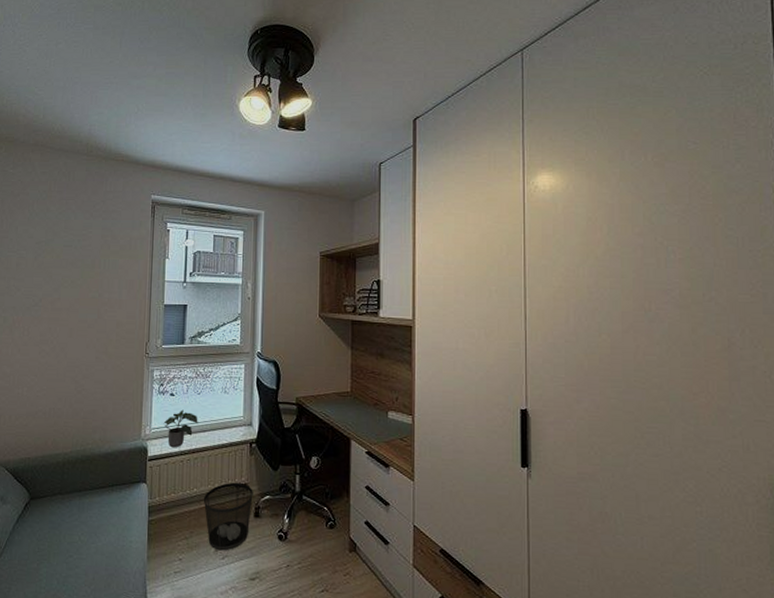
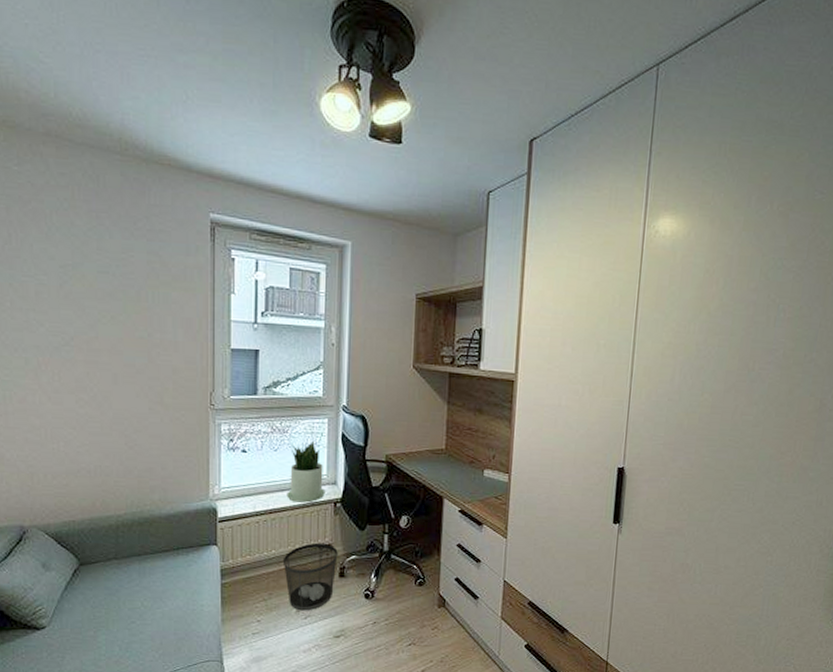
potted plant: present [163,409,198,447] -> none [235,467,275,508]
planter: none [208,386,242,443] -> present [287,442,326,503]

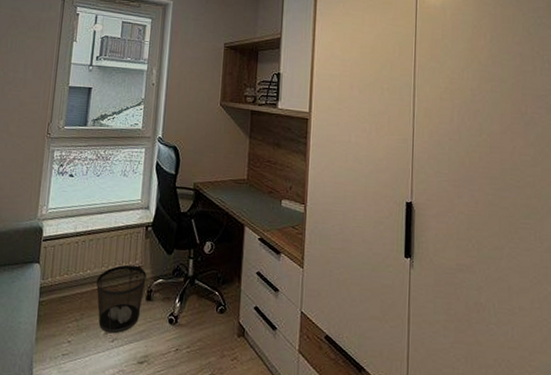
planter: present [287,442,326,503] -> none [104,169,139,226]

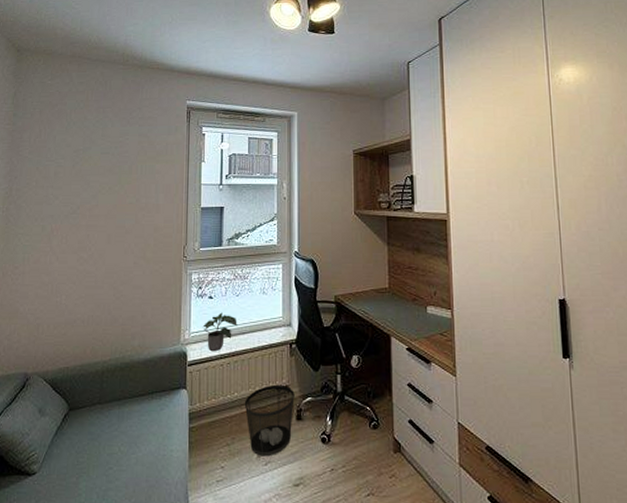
potted plant: none [60,191,96,228] -> present [202,312,237,351]

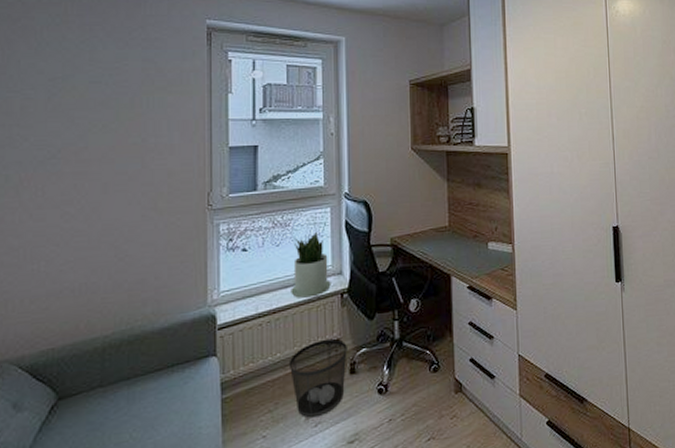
potted plant: present [202,312,237,351] -> none [235,266,278,310]
planter: none [247,286,282,345] -> present [291,232,331,298]

